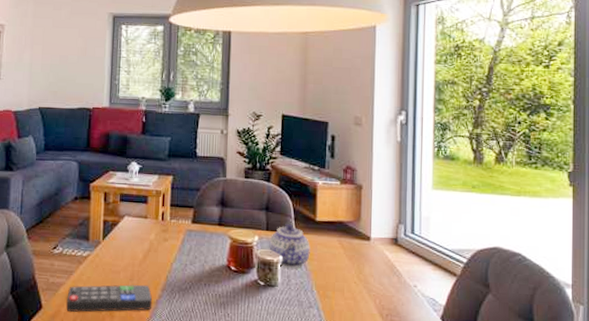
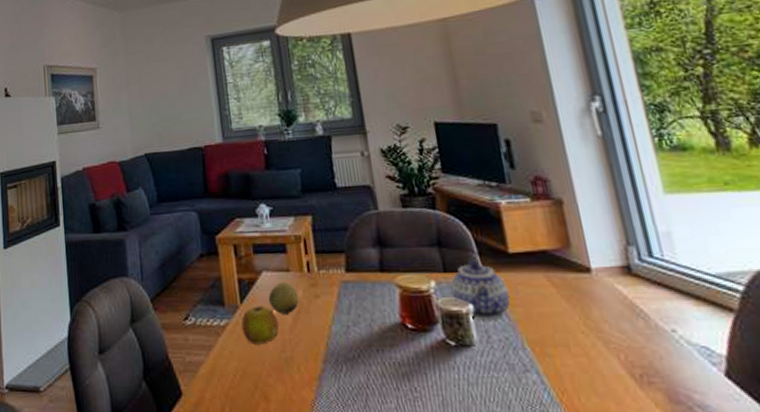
remote control: present [66,284,153,312] -> none [209,356,315,397]
fruit: none [100,243,132,273] -> present [241,306,280,345]
fruit: none [127,226,151,252] -> present [269,282,299,314]

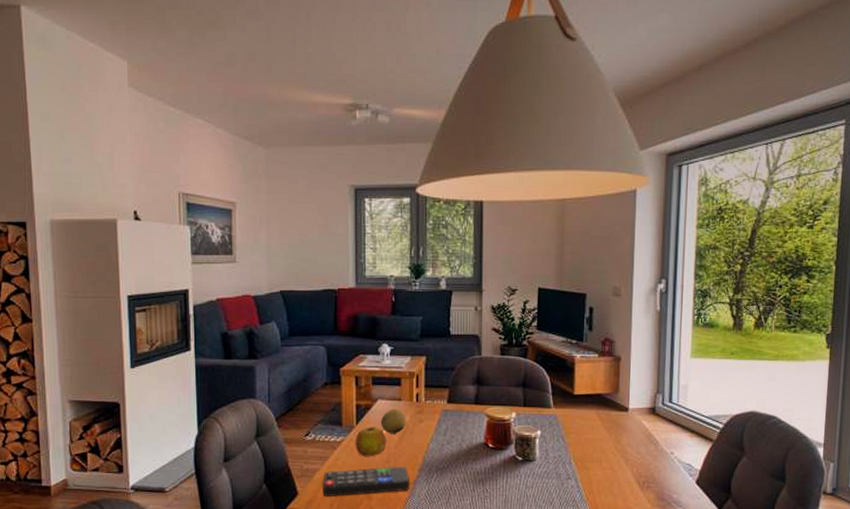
remote control: none [209,356,315,397] -> present [323,466,410,496]
teapot: present [451,261,511,319] -> none [527,399,568,442]

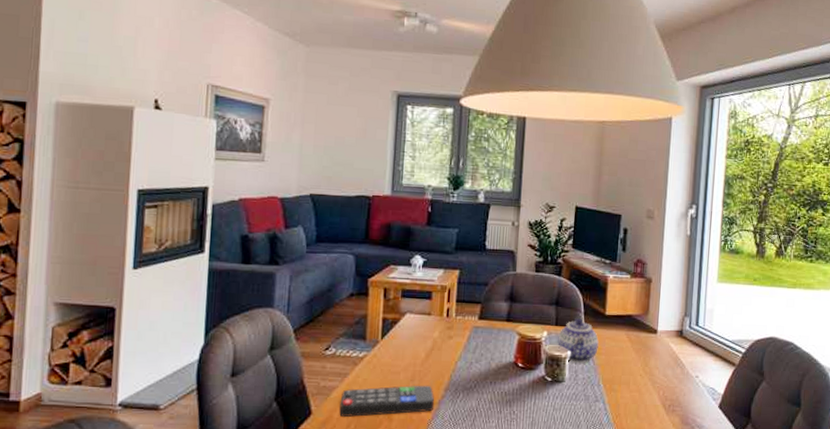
fruit: present [355,427,387,457] -> none [378,342,413,374]
fruit: present [381,408,406,434] -> none [408,323,435,350]
teapot: none [527,399,568,442] -> present [557,318,599,363]

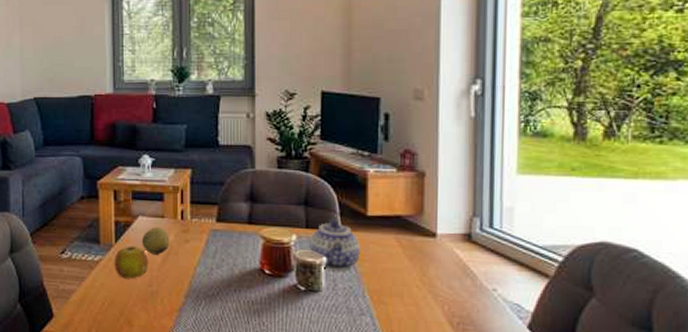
remote control: present [339,385,435,417] -> none [80,291,176,321]
fruit: none [378,342,413,374] -> present [114,246,149,279]
fruit: none [408,323,435,350] -> present [142,226,170,255]

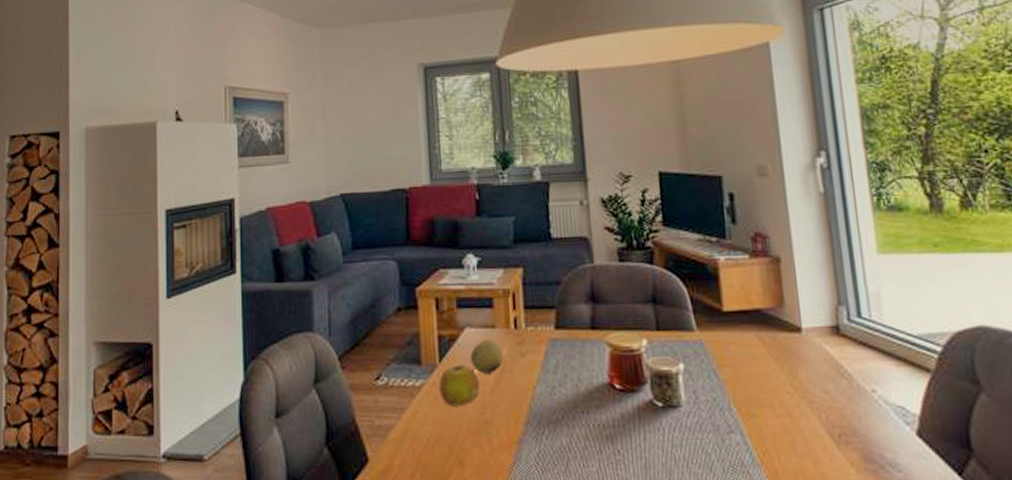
teapot: present [310,220,360,271] -> none [662,319,721,379]

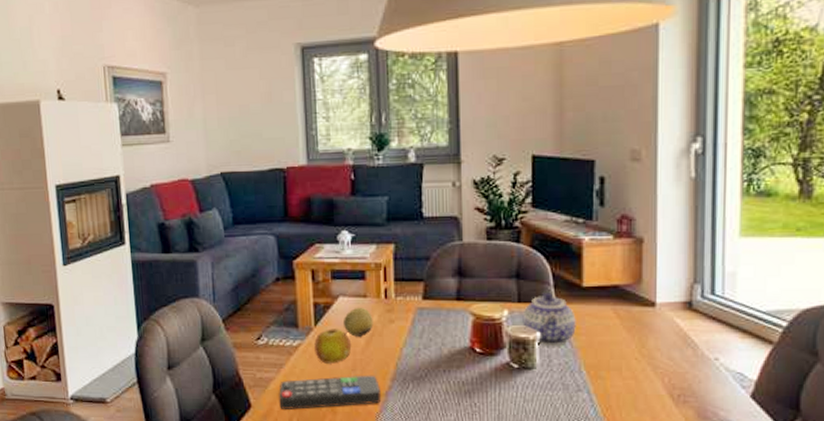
remote control: none [400,419,515,463] -> present [279,375,382,410]
teapot: none [662,319,721,379] -> present [522,293,576,345]

